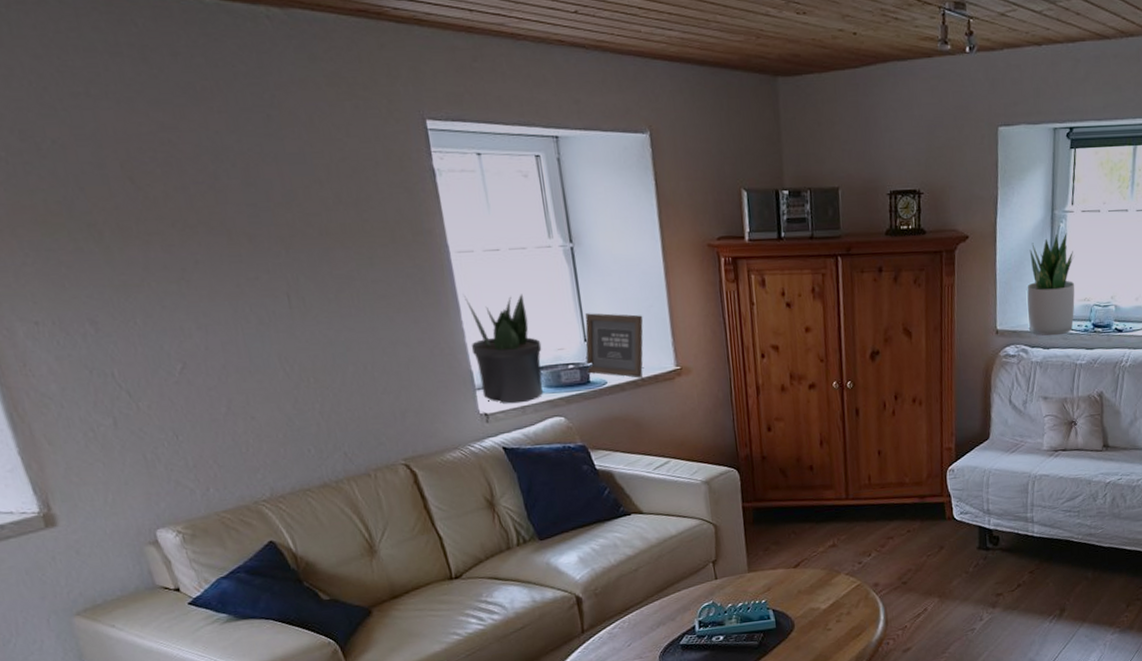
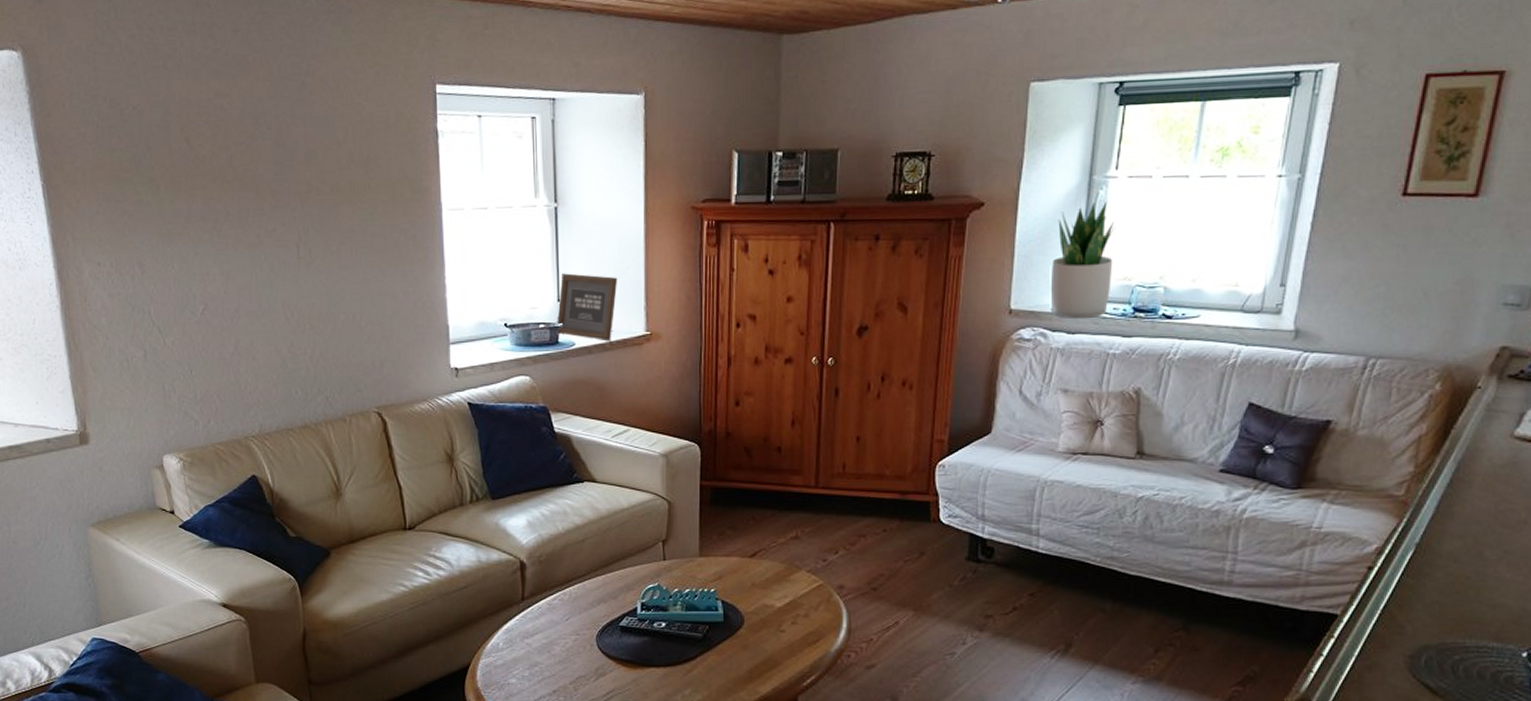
planter: present [464,294,544,403] -> none [450,252,516,359]

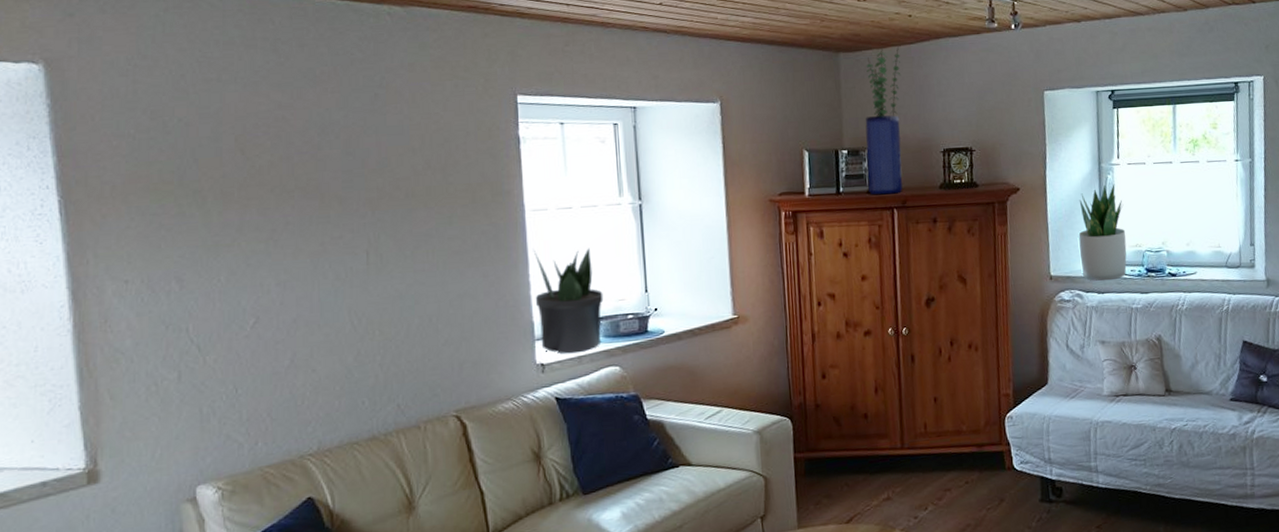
planter: none [450,252,516,359] -> present [534,248,604,354]
picture frame: present [556,273,618,342] -> none [644,265,704,328]
vase: none [803,26,855,206] -> present [865,46,903,195]

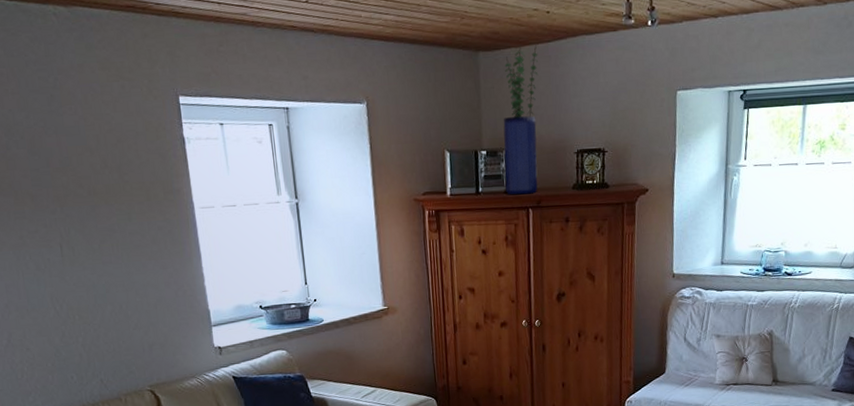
planter: present [534,248,604,354] -> none [205,243,269,338]
planter: present [1078,184,1127,282] -> none [701,185,747,280]

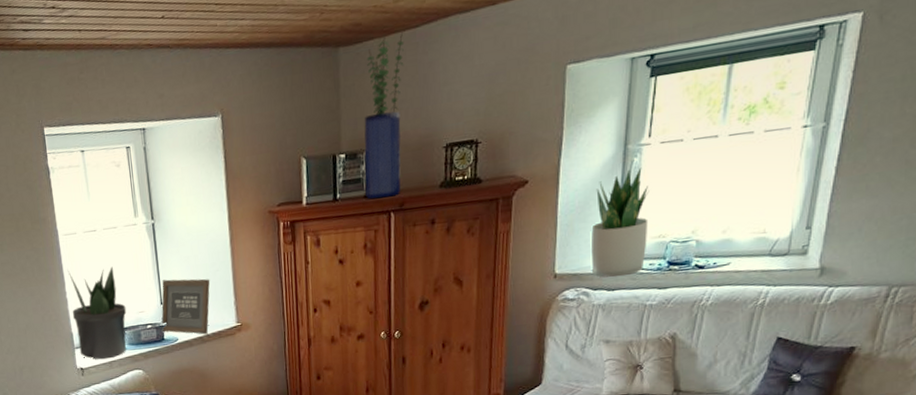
planter: none [205,243,269,338] -> present [68,266,127,360]
picture frame: none [305,259,356,317] -> present [161,279,210,335]
planter: none [701,185,747,280] -> present [590,167,650,278]

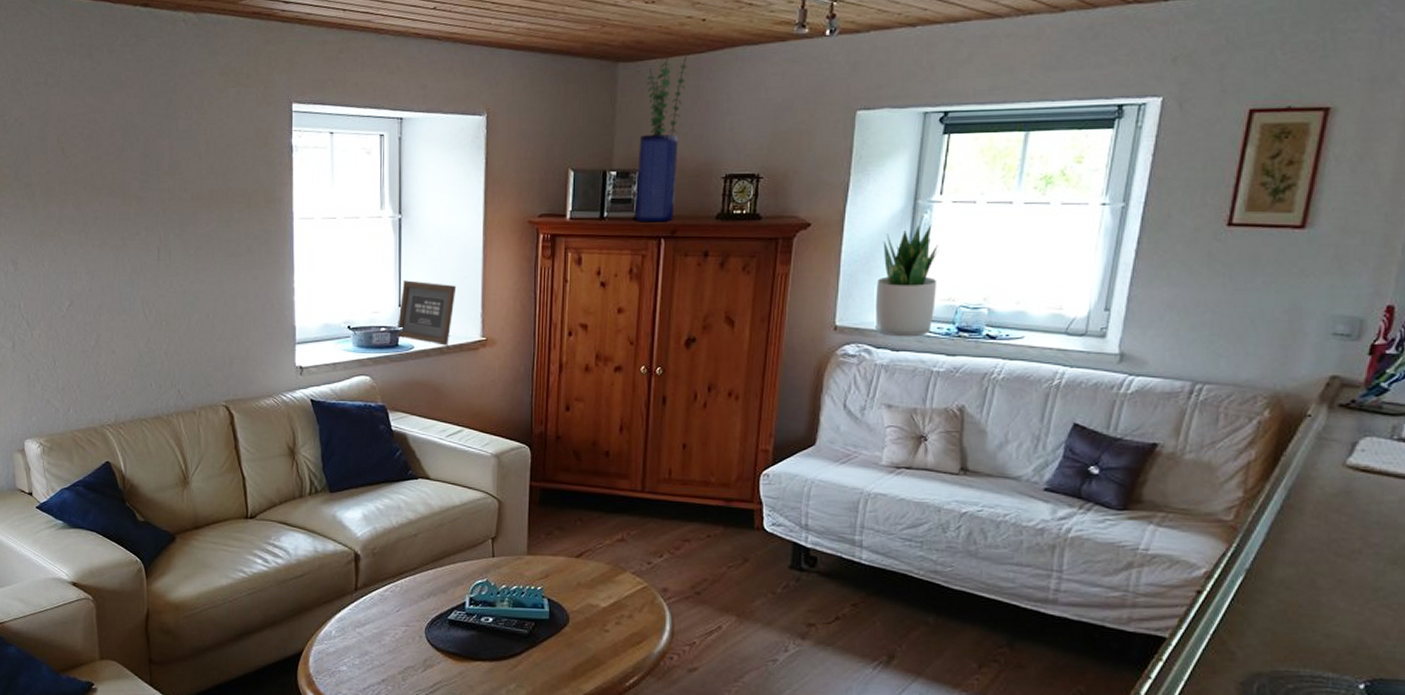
planter: present [68,266,127,360] -> none [298,258,359,358]

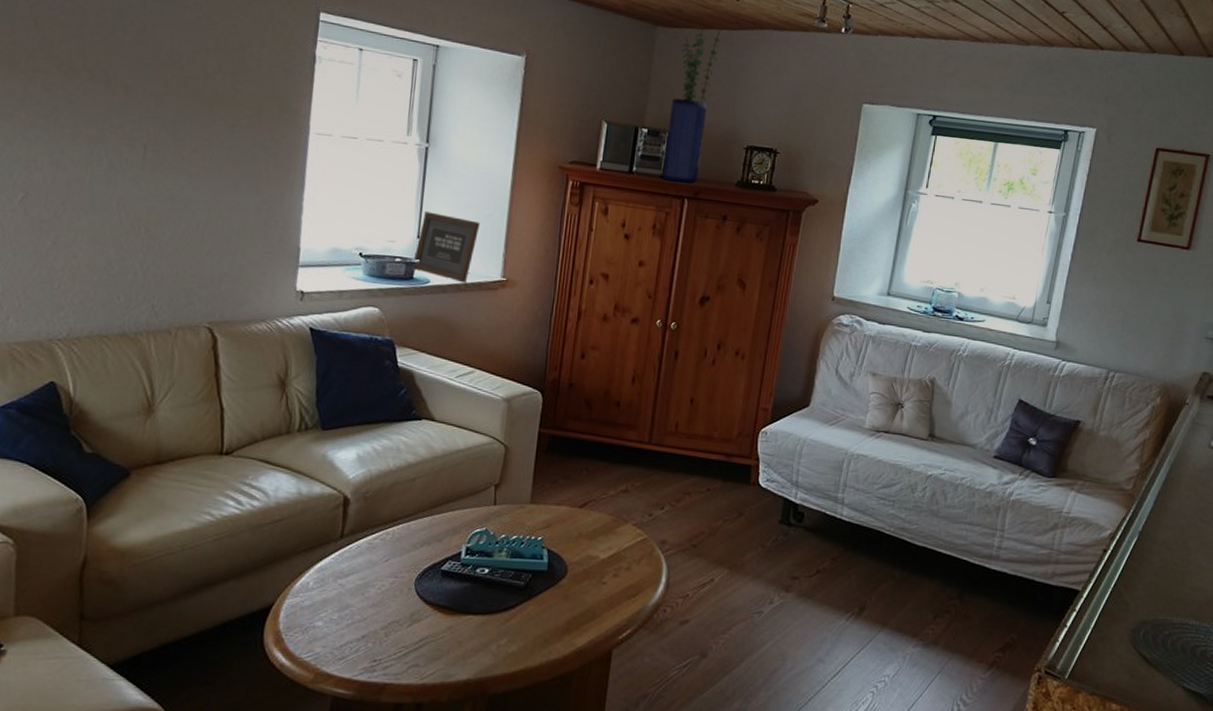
planter: present [874,224,939,337] -> none [867,212,923,313]

